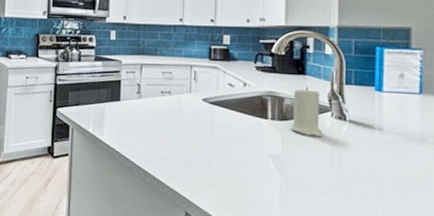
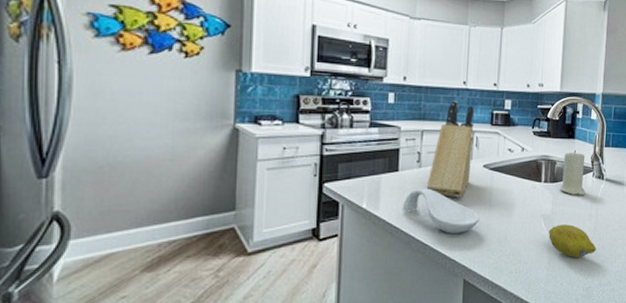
spoon rest: none [125,118,200,165] -> present [403,188,480,233]
knife block: none [146,36,192,129] -> present [426,99,474,198]
fruit: none [279,167,341,207] -> present [549,224,596,259]

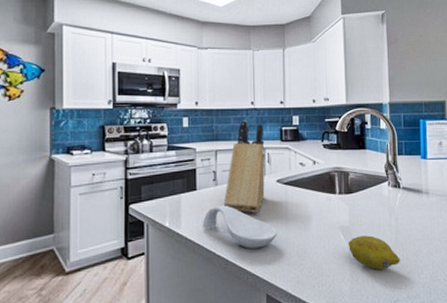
candle: present [560,150,586,196] -> none [355,160,383,206]

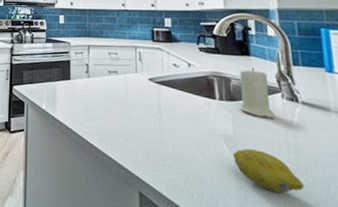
spoon rest: present [203,205,277,249] -> none [76,96,150,143]
knife block: present [223,119,265,213] -> none [95,19,137,108]
candle: none [355,160,383,206] -> present [239,68,276,119]

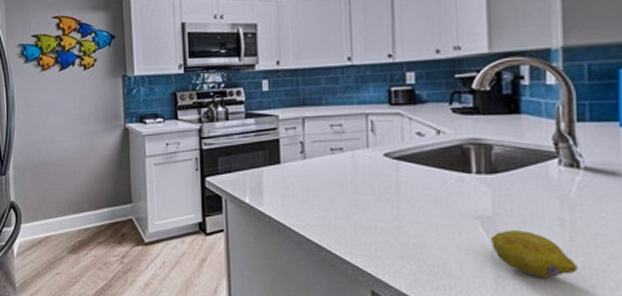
candle: present [239,68,276,119] -> none [502,129,548,192]

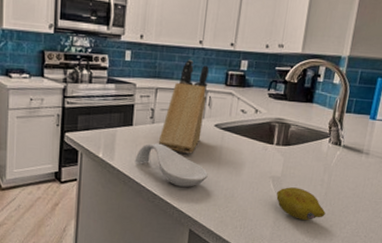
spoon rest: none [289,182,385,235] -> present [136,143,208,187]
knife block: none [314,79,368,193] -> present [158,59,209,154]

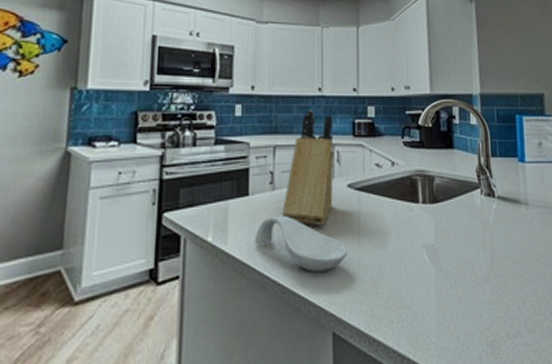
fruit: present [276,187,326,221] -> none [434,256,497,302]

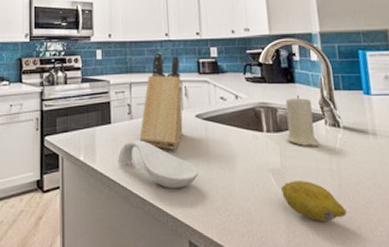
fruit: none [434,256,497,302] -> present [281,181,347,223]
candle: none [442,162,475,219] -> present [285,95,320,147]

